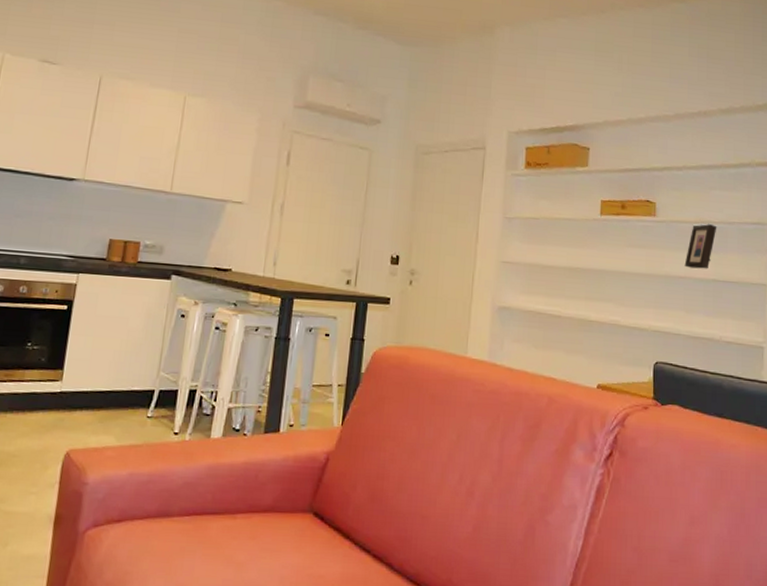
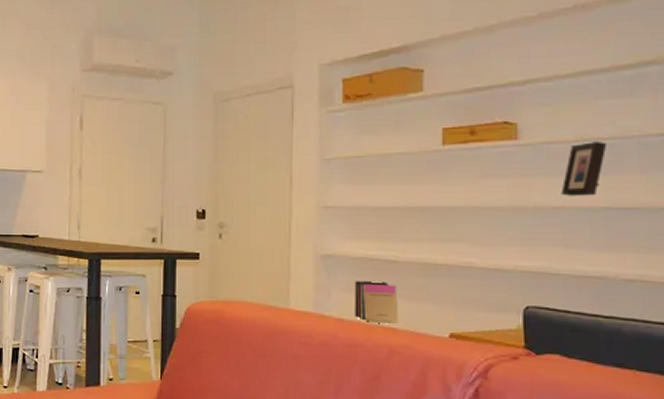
books: none [522,333,558,374] -> present [354,281,399,323]

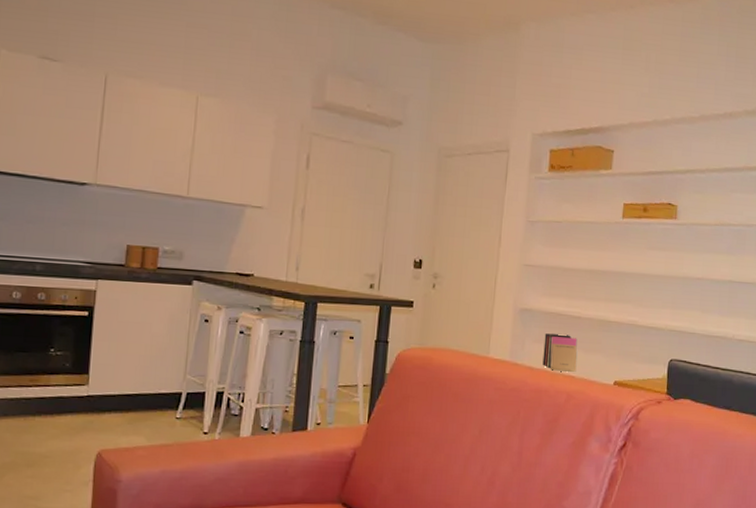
picture frame: present [561,142,607,196] -> none [702,226,736,271]

